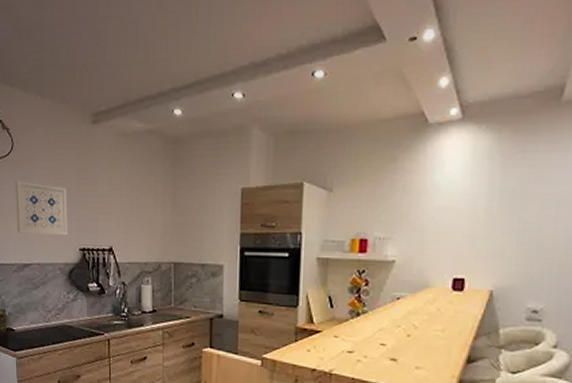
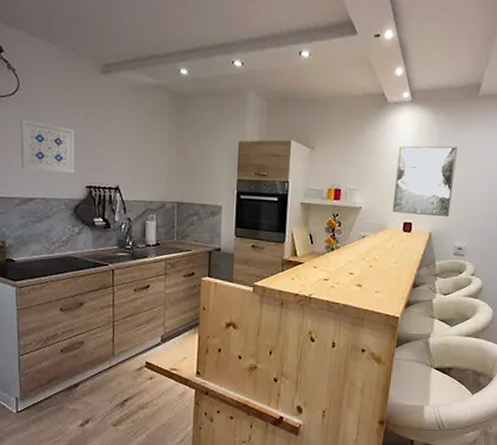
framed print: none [437,173,530,270] -> present [392,145,457,218]

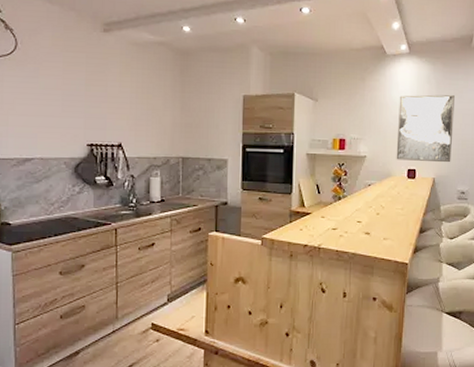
wall art: present [19,119,75,174] -> none [17,79,76,132]

